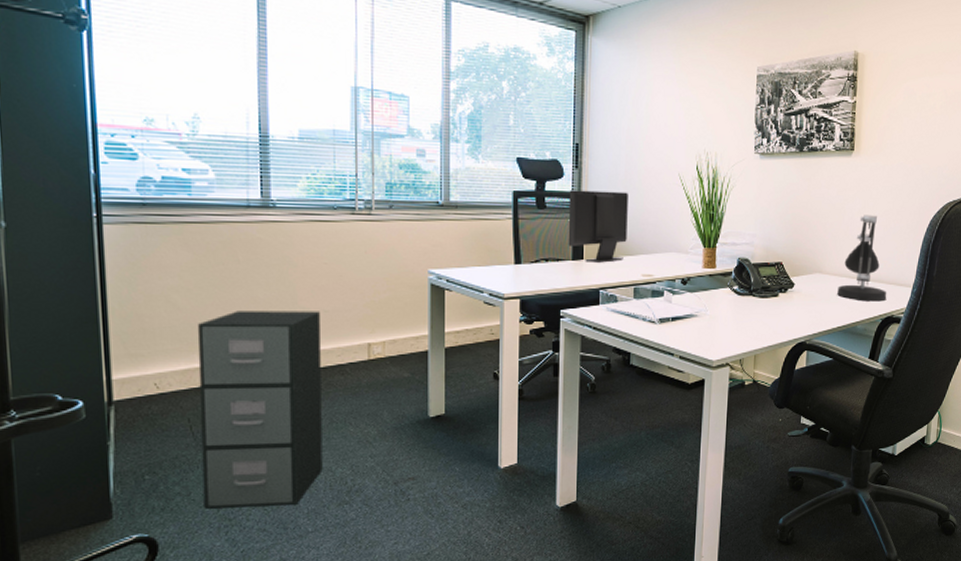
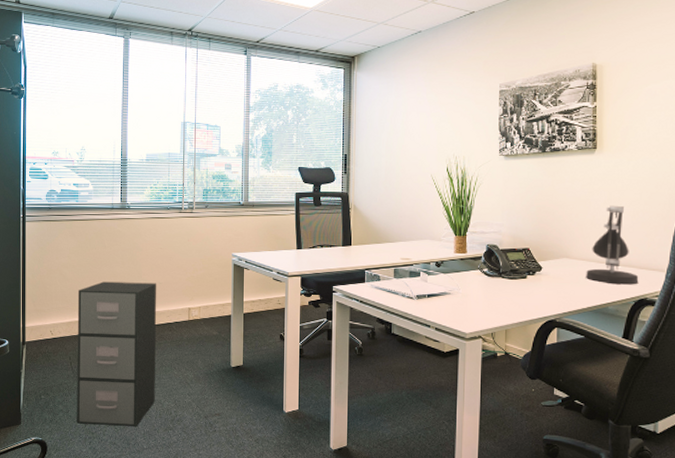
computer monitor: present [568,190,628,263] -> none [339,191,388,248]

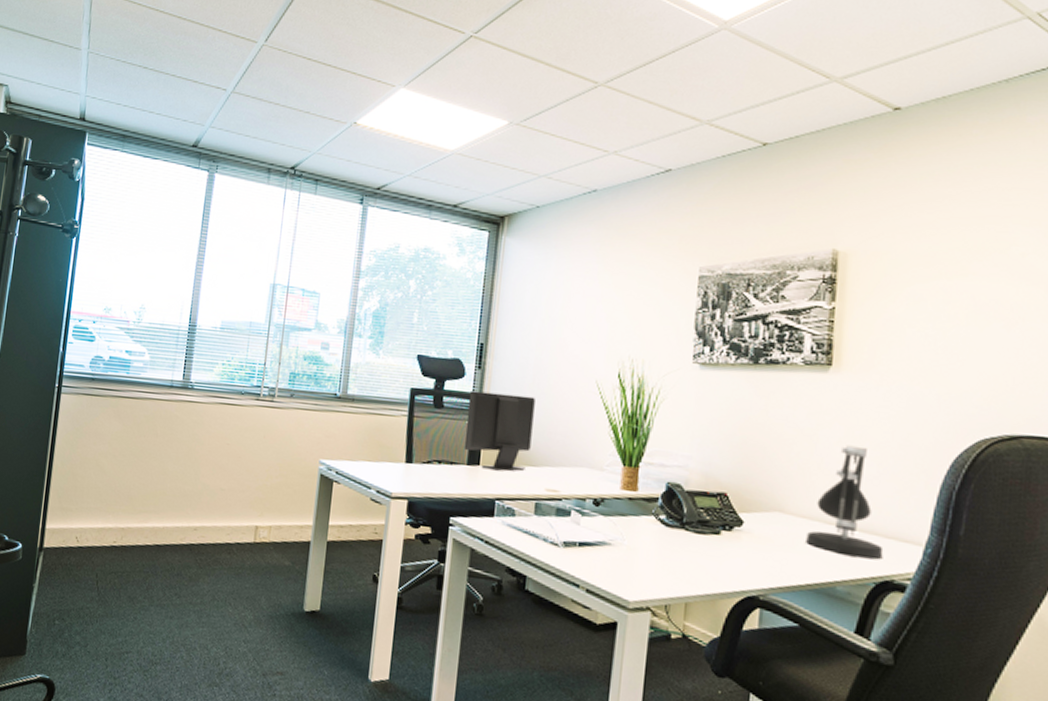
filing cabinet: present [76,281,156,427] -> none [96,479,217,676]
computer monitor: none [339,191,388,248] -> present [464,390,535,472]

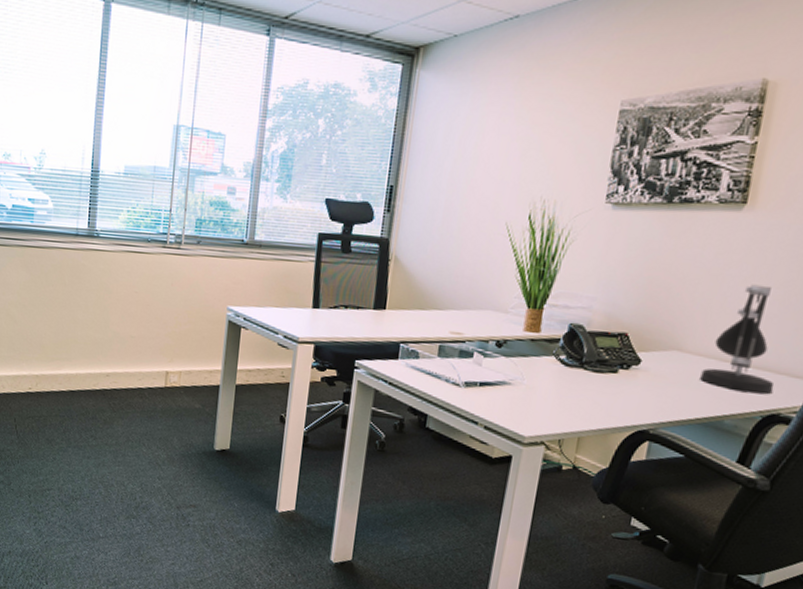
computer monitor: present [464,390,535,472] -> none [370,235,444,316]

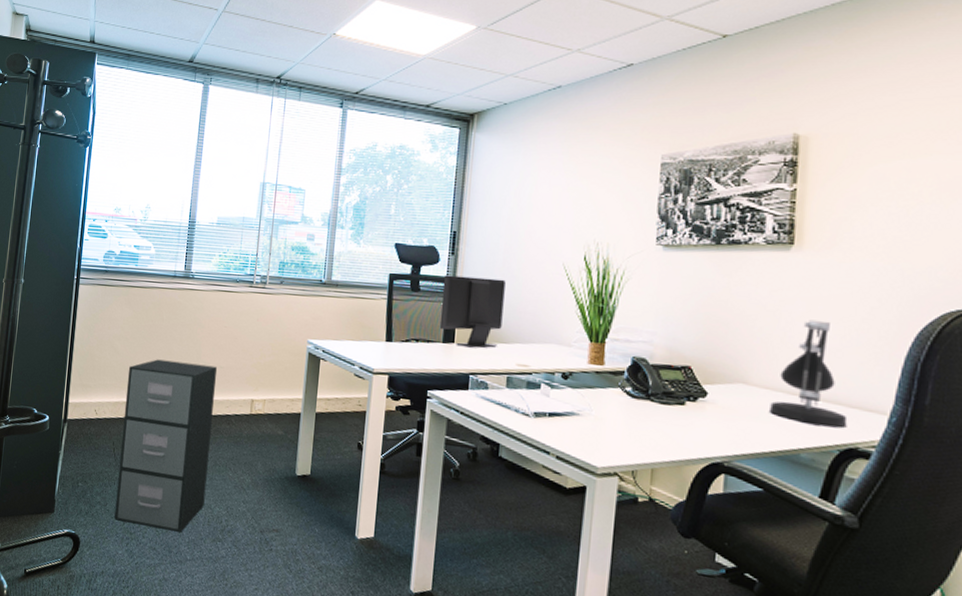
filing cabinet: none [20,328,127,510] -> present [114,359,217,532]
computer monitor: none [370,235,444,316] -> present [439,275,506,349]

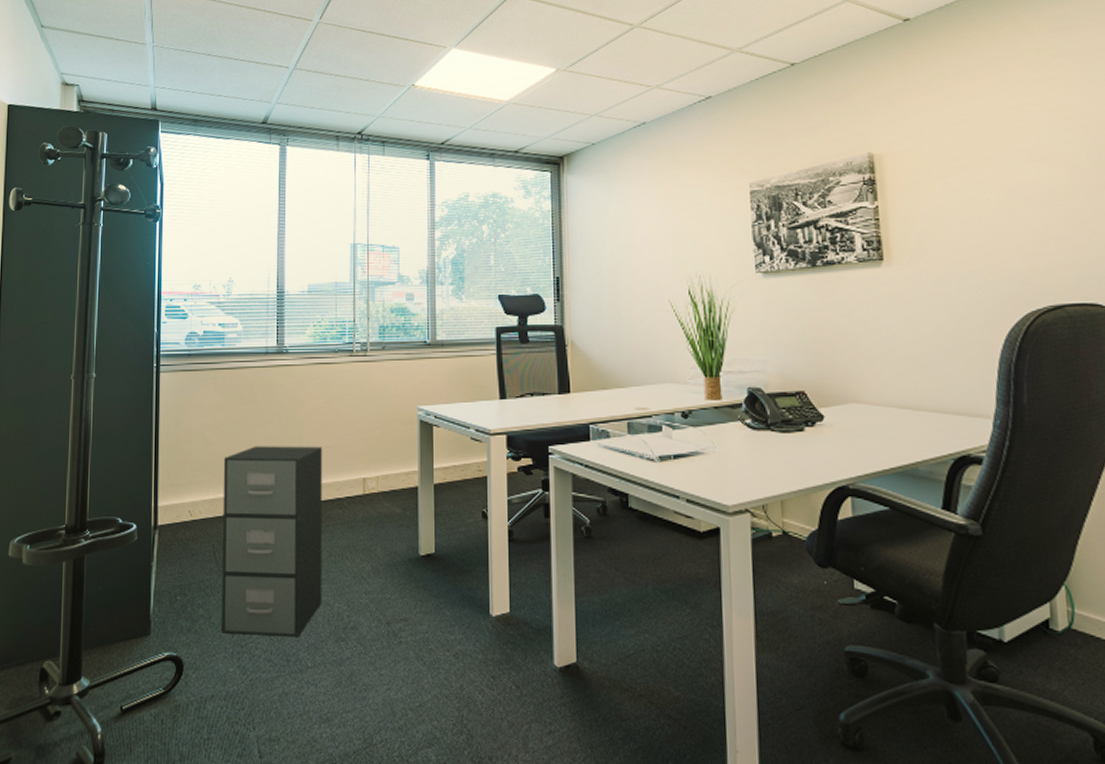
computer monitor: present [439,275,506,349] -> none [551,322,616,396]
desk lamp: present [770,319,848,428] -> none [884,332,957,437]

